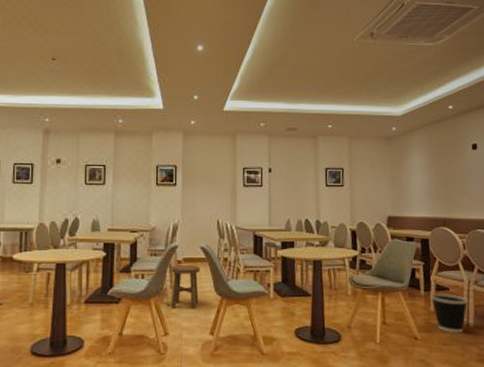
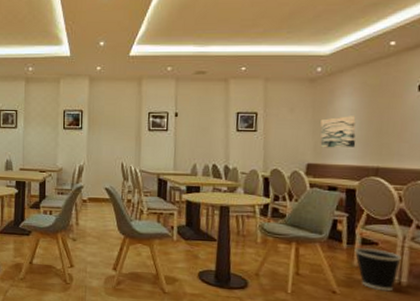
stool: present [170,265,201,309] -> none [76,204,105,246]
wall art: none [397,171,427,201] -> present [320,116,356,148]

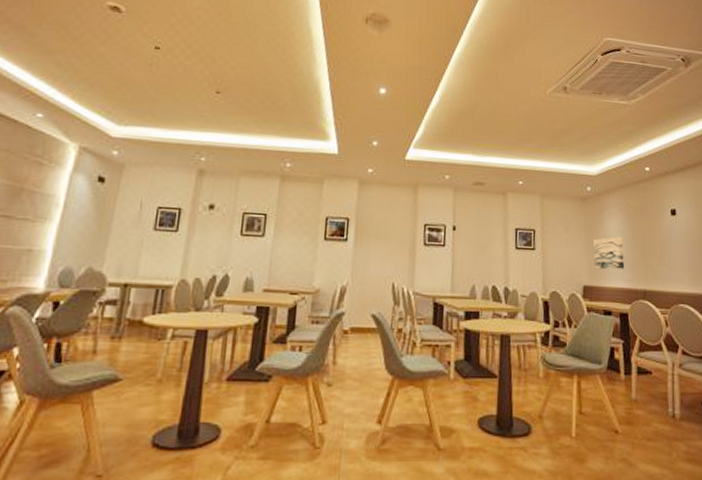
wastebasket: present [354,248,402,292] -> none [632,378,673,426]

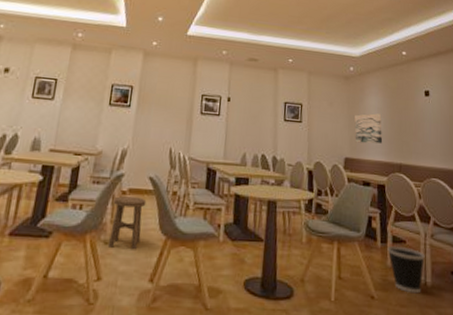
stool: none [331,336,370,391] -> present [107,196,147,250]
wastebasket: none [632,378,673,426] -> present [387,246,425,294]

